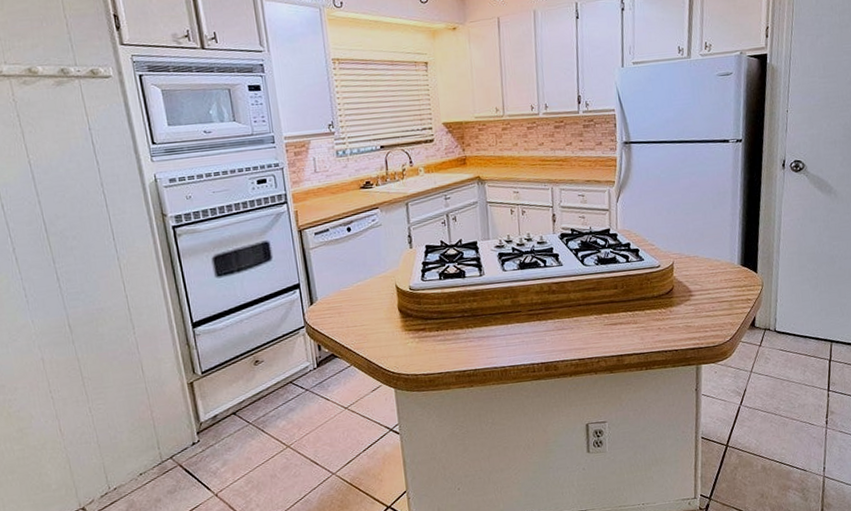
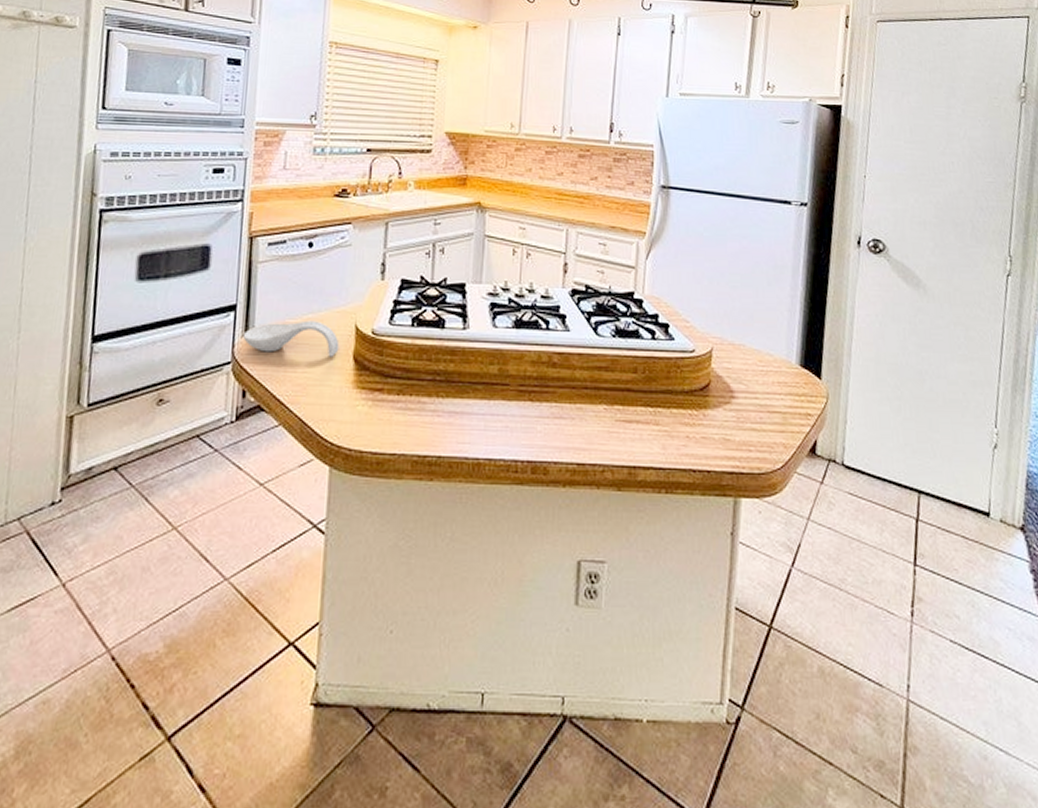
spoon rest: none [309,286,386,316] -> present [242,320,340,357]

